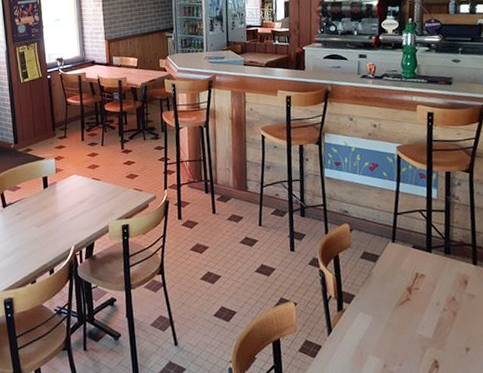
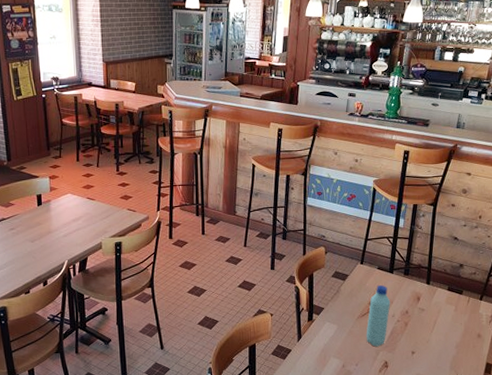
water bottle: none [407,267,433,342] -> present [366,285,391,347]

